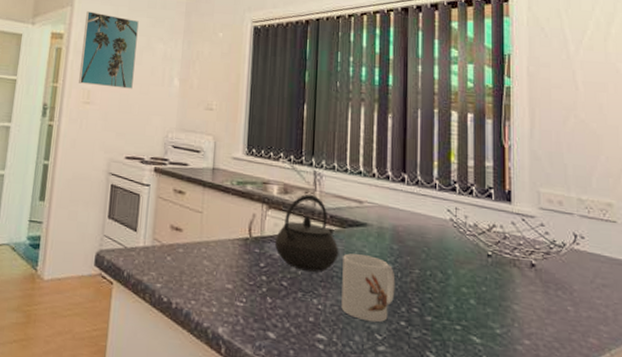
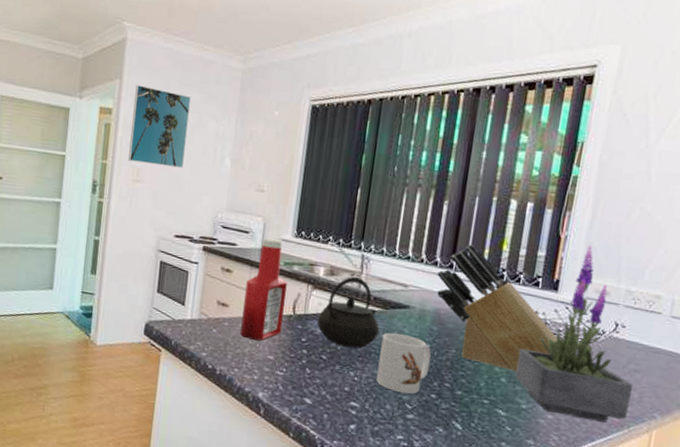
ketchup bottle: none [196,157,241,268] -> present [240,238,287,341]
knife block: none [391,156,520,292] -> present [437,244,558,372]
potted plant: none [483,154,606,346] -> present [515,245,634,423]

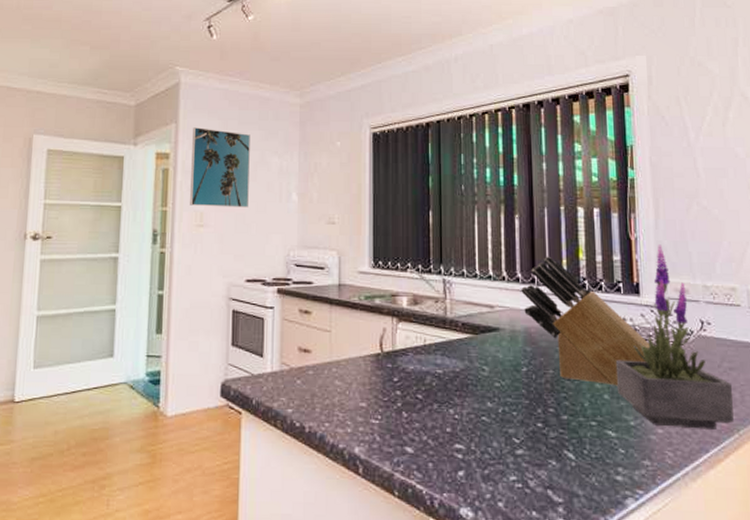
ketchup bottle: present [240,238,287,341] -> none [327,273,372,387]
kettle: present [317,276,380,348] -> none [407,303,473,382]
mug: present [376,333,431,394] -> none [477,360,531,427]

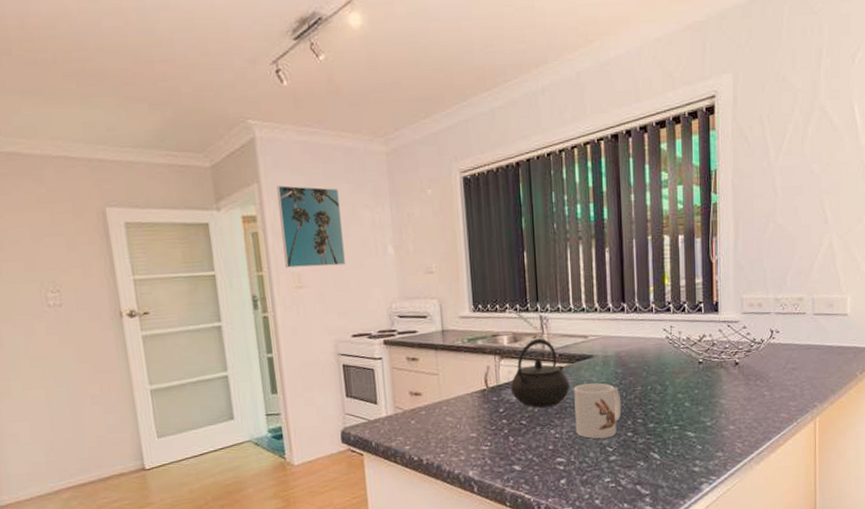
kettle: none [407,303,473,382] -> present [510,338,570,408]
mug: none [477,360,531,427] -> present [574,383,622,439]
knife block: present [521,256,650,386] -> none [612,285,726,394]
potted plant: present [615,244,734,429] -> none [695,264,794,423]

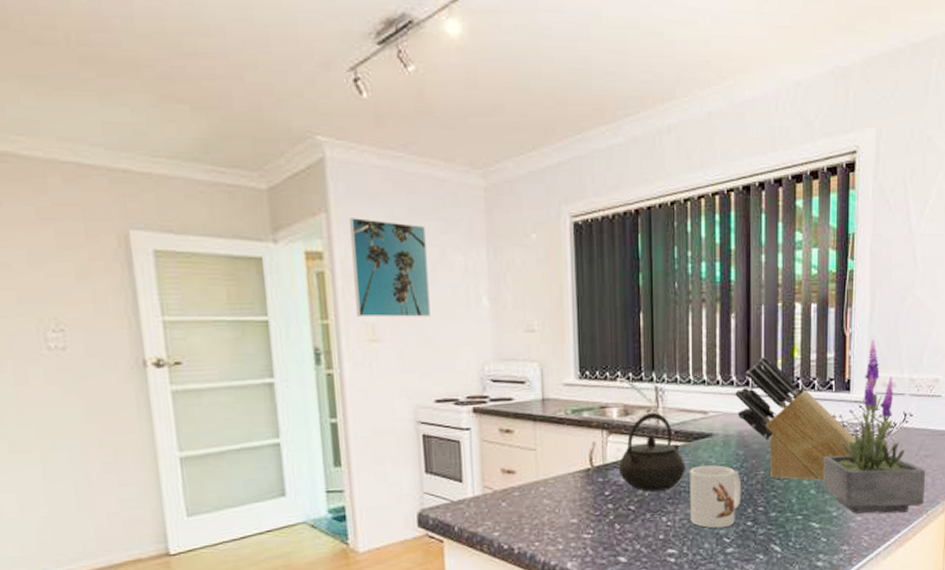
knife block: none [612,285,726,394] -> present [735,356,856,481]
potted plant: none [695,264,794,423] -> present [822,339,926,514]

